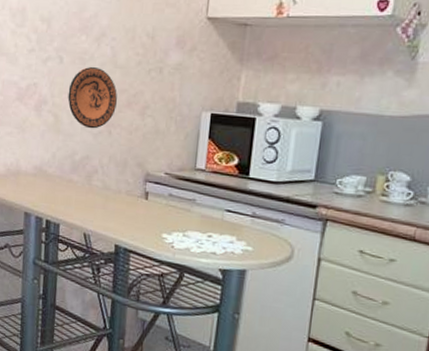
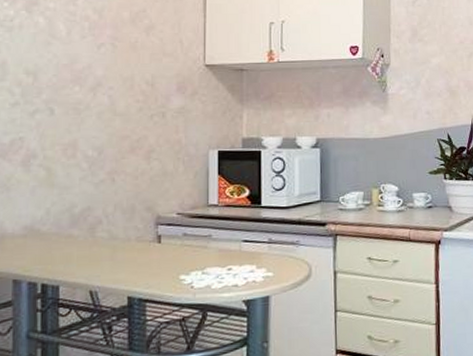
decorative plate: present [67,67,117,129] -> none [62,117,119,179]

